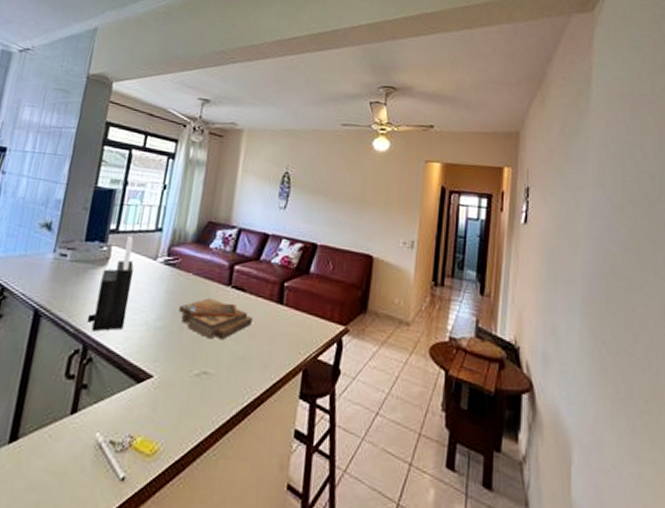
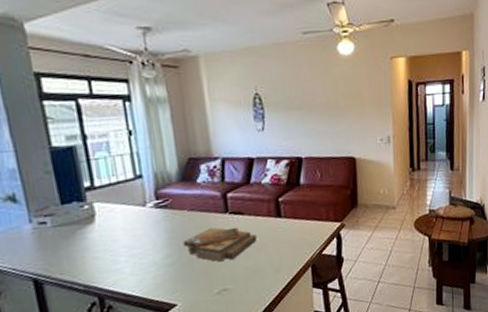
knife block: present [86,235,134,332] -> none [92,188,134,284]

